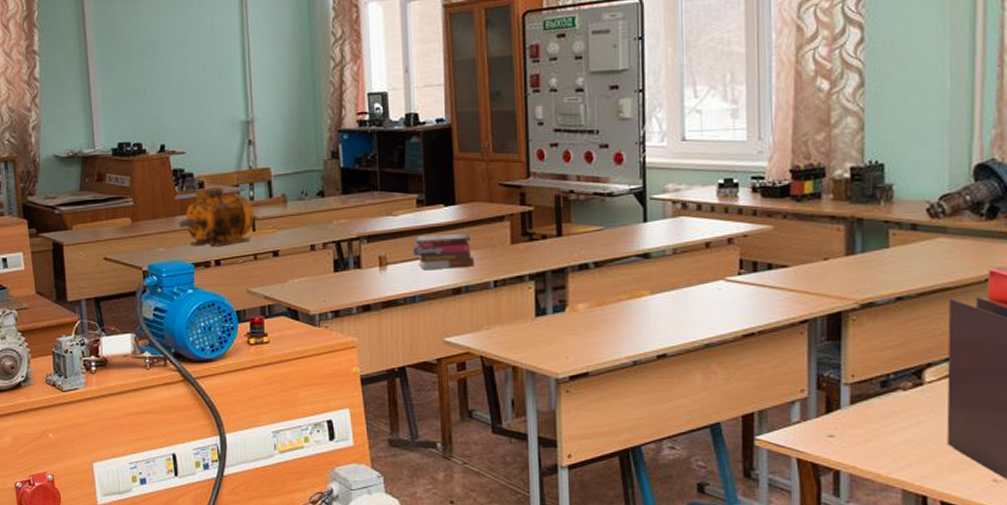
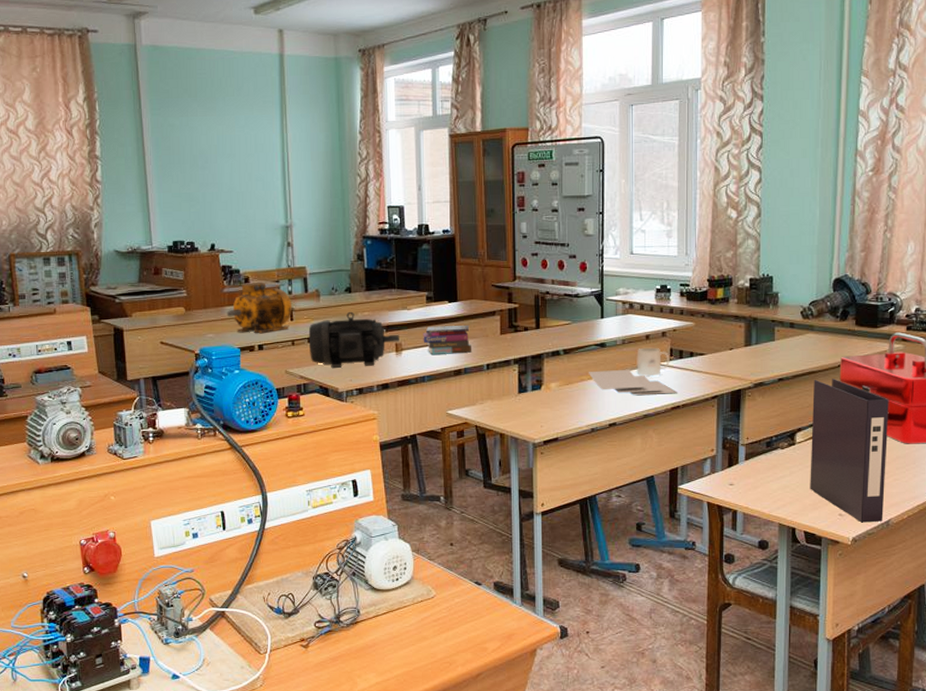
electric motor: none [273,219,384,287] -> present [308,311,399,369]
papers: none [627,286,751,320] -> present [588,369,677,396]
mug: none [693,258,740,296] -> present [636,347,670,377]

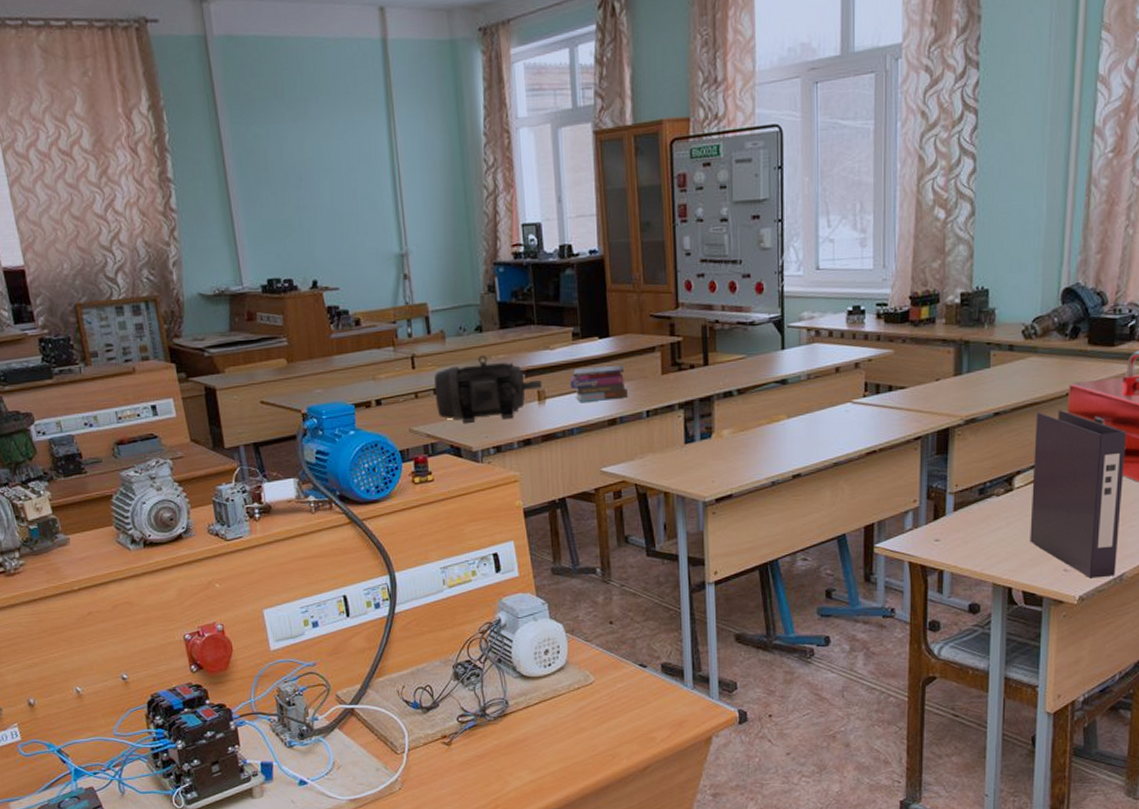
electric motor: present [227,282,293,334] -> none [336,324,414,387]
papers: present [588,369,677,396] -> none [766,409,873,441]
mug: present [636,347,670,377] -> none [824,382,864,418]

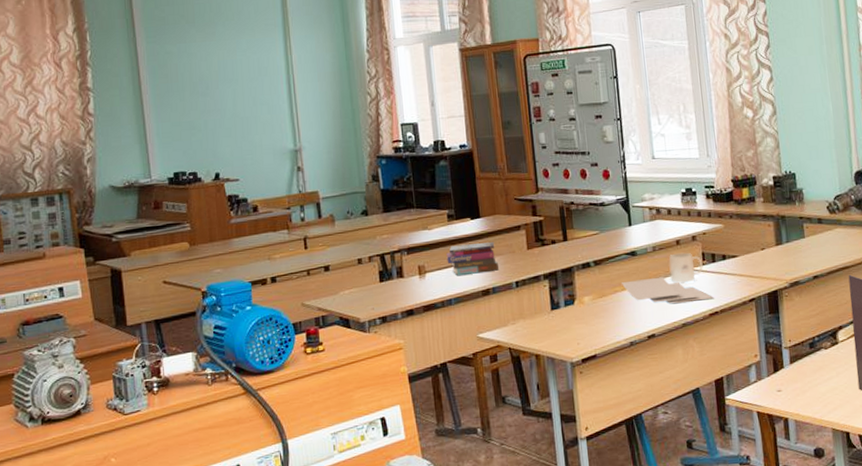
electric motor: present [433,354,542,424] -> none [324,235,422,298]
papers: none [766,409,873,441] -> present [621,276,714,305]
mug: none [824,382,864,418] -> present [668,252,703,284]

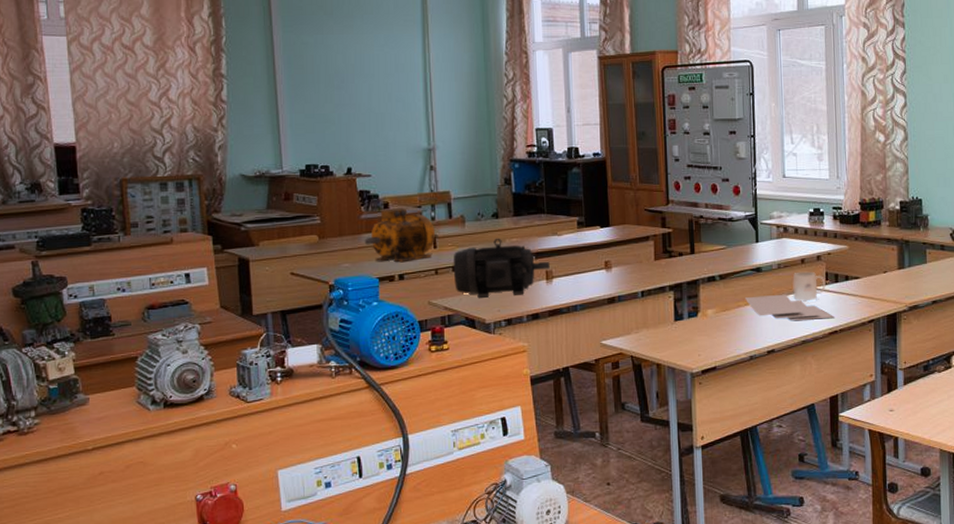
electric motor: none [235,210,306,266] -> present [364,208,436,263]
electric motor: none [324,235,422,298] -> present [453,238,550,299]
books: present [446,241,499,276] -> none [574,250,625,283]

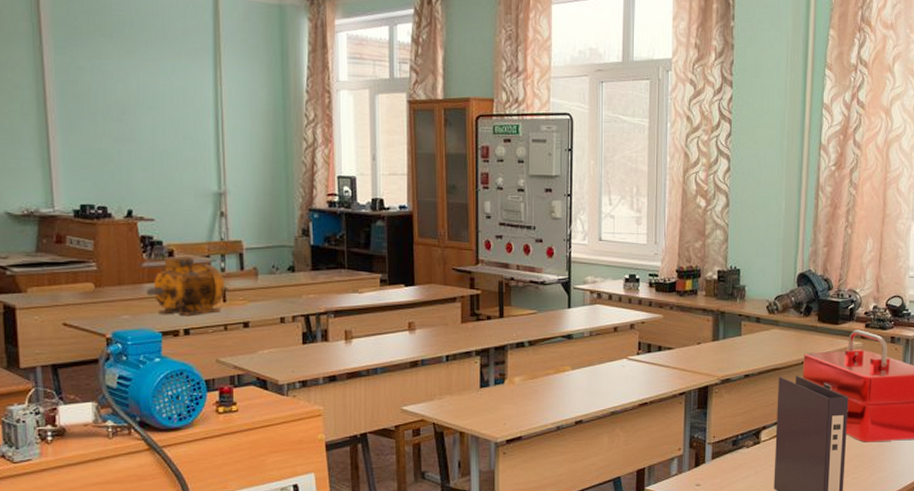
electric motor: present [453,238,550,299] -> none [244,293,349,358]
papers: present [744,294,834,322] -> none [553,363,645,392]
mug: present [792,271,826,302] -> none [604,340,638,371]

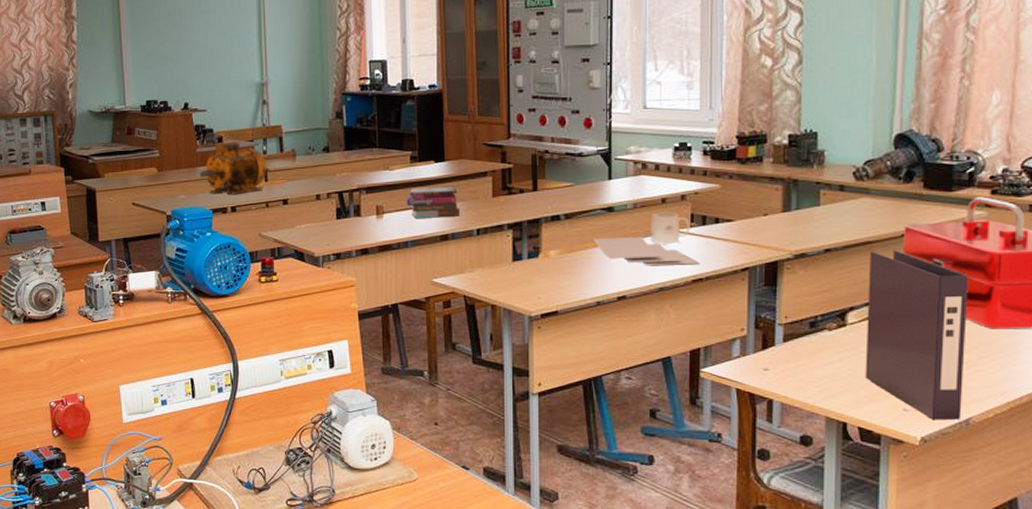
books: none [376,311,429,345] -> present [406,186,460,219]
papers: none [553,363,645,392] -> present [593,236,699,266]
mug: none [604,340,638,371] -> present [650,212,691,245]

